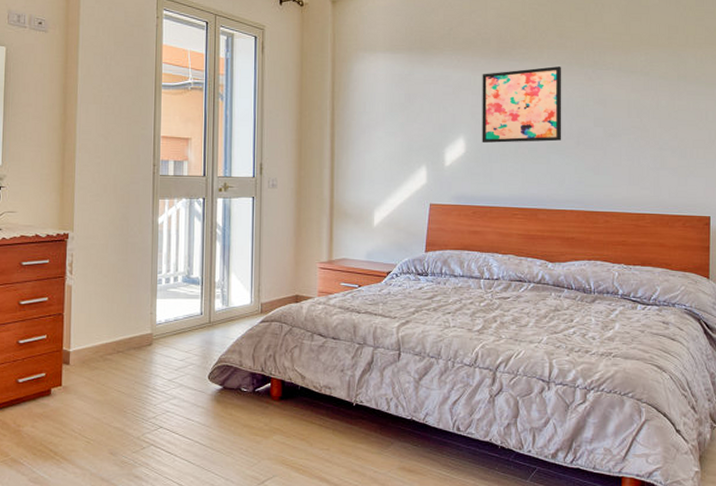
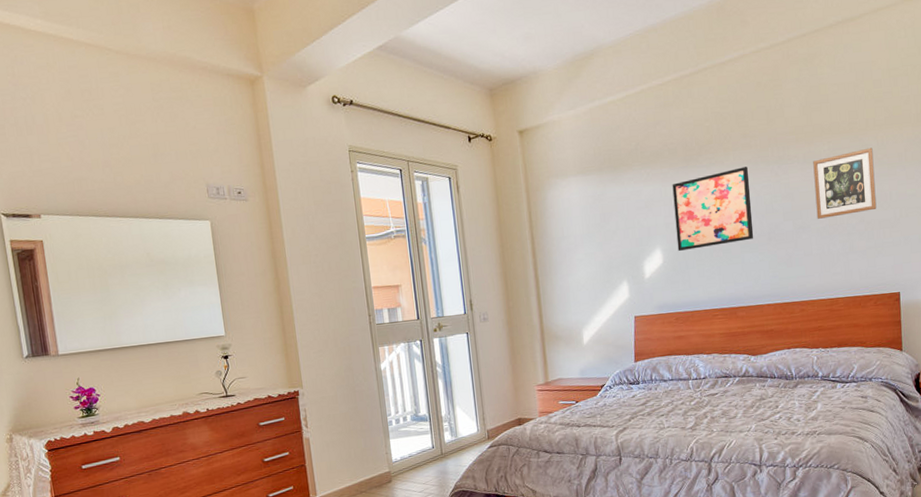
picture frame: none [629,64,691,130] -> present [813,147,877,219]

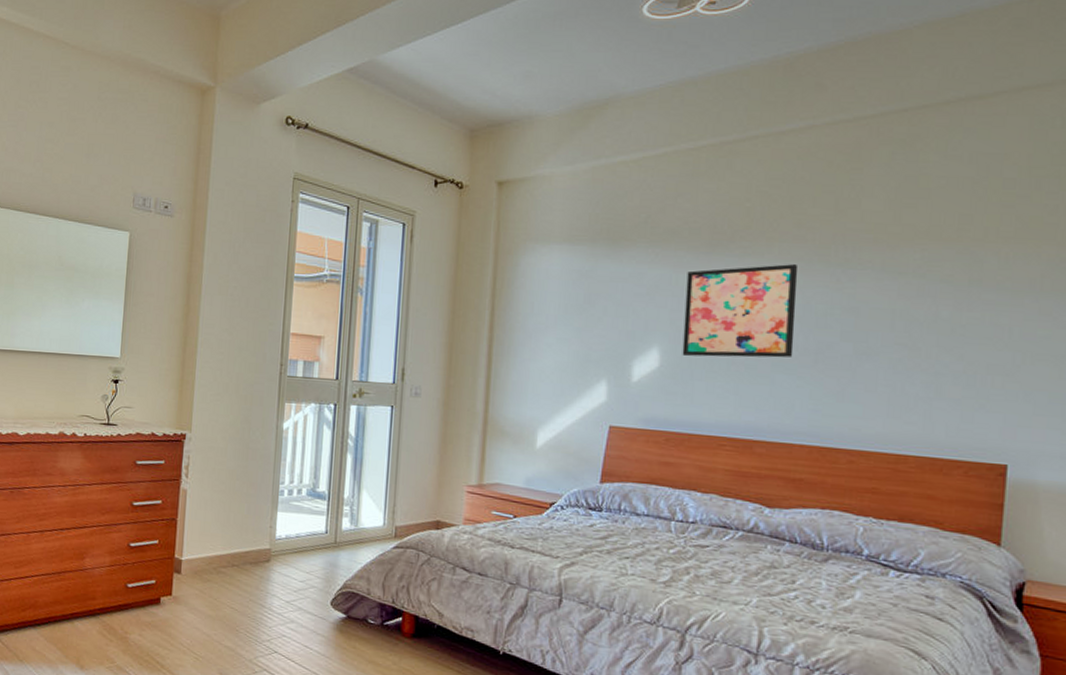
picture frame: present [813,147,877,219] -> none [891,265,990,348]

